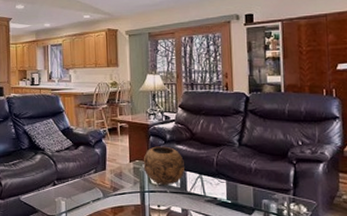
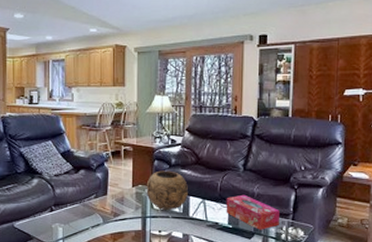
tissue box: none [223,169,280,206] -> present [226,194,279,230]

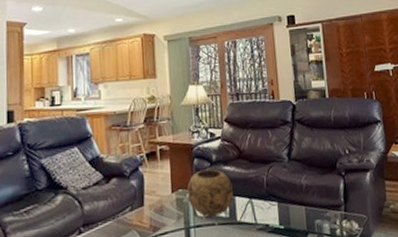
tissue box: present [226,194,279,230] -> none [274,188,332,228]

